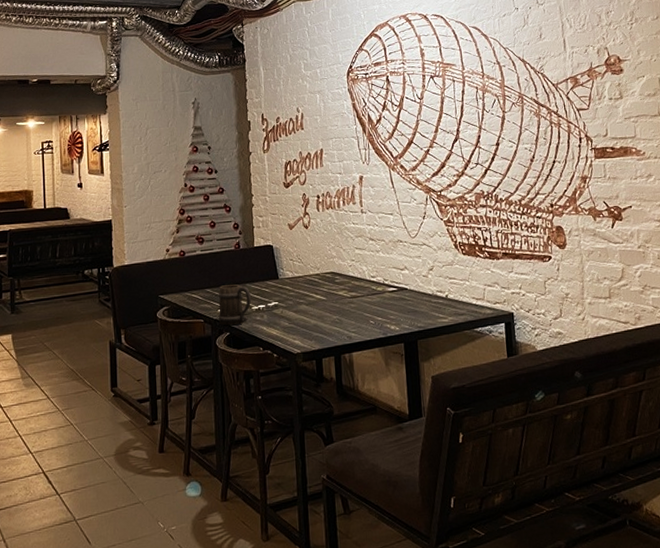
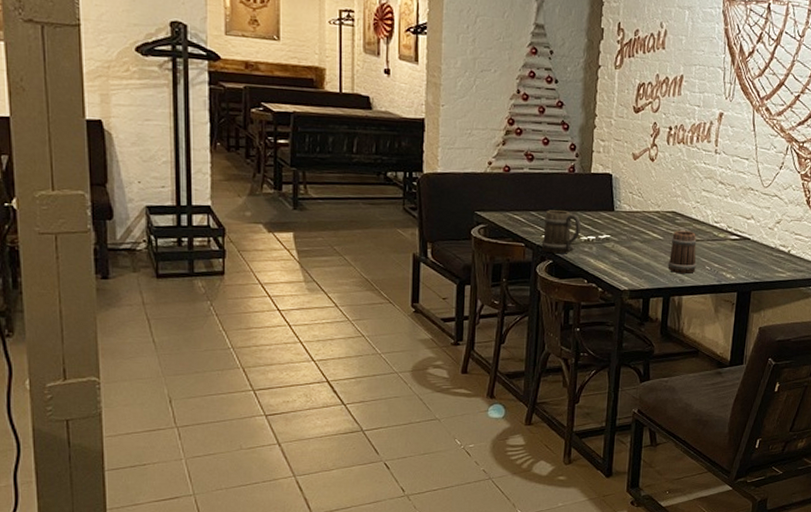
beer mug: none [334,288,361,331] -> present [668,230,697,273]

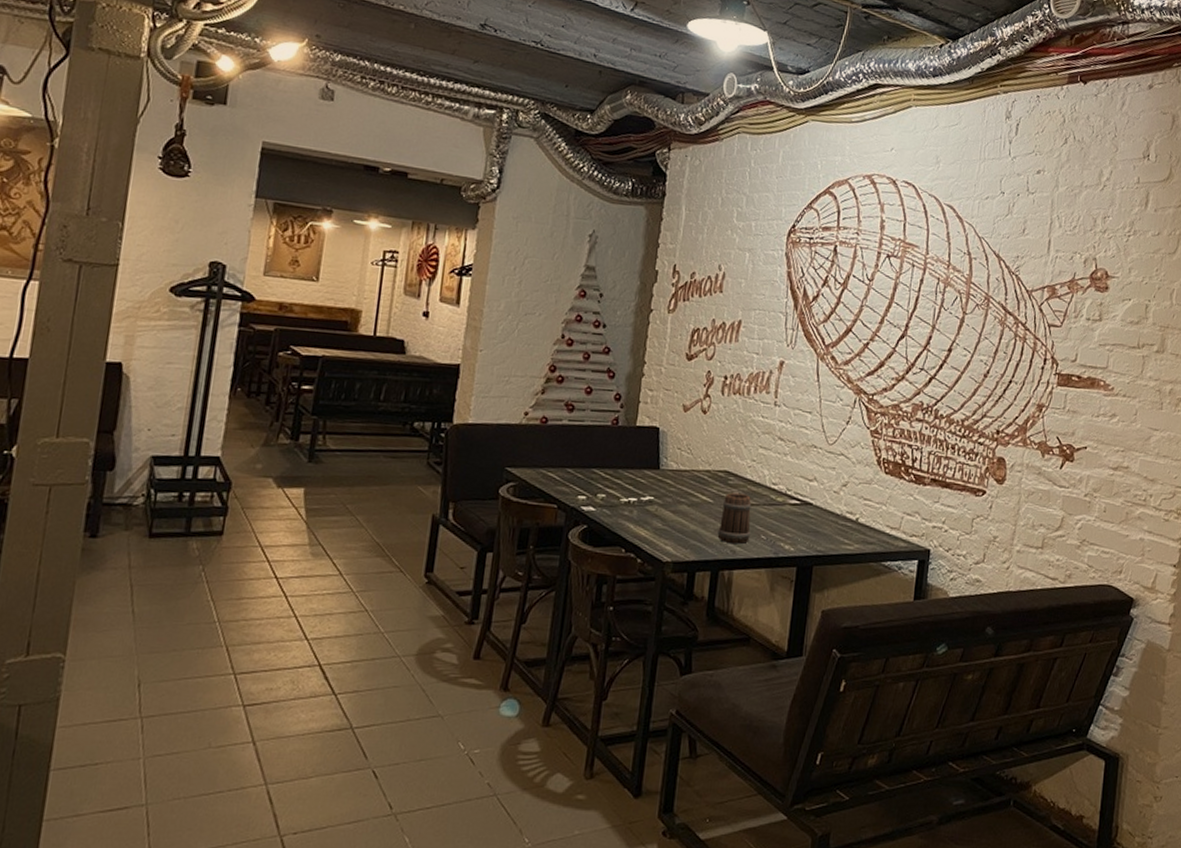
beer mug: present [541,209,582,254] -> none [575,466,623,518]

